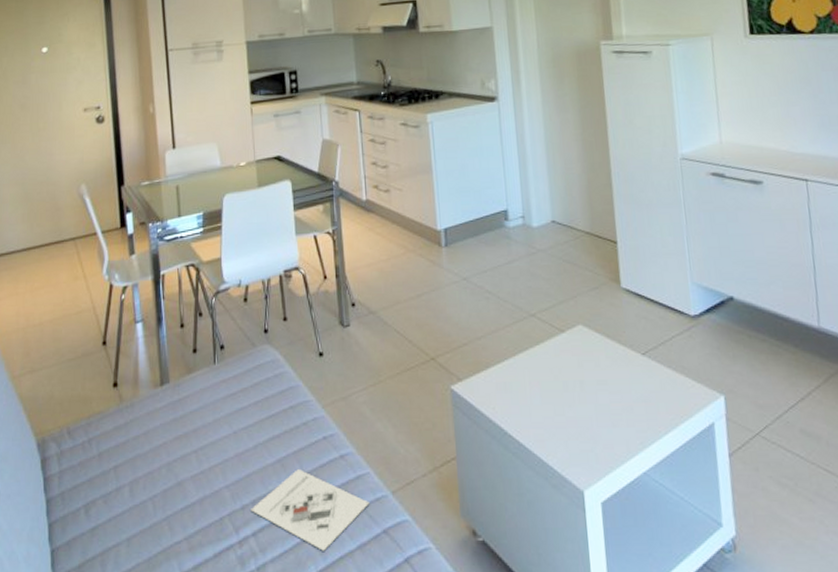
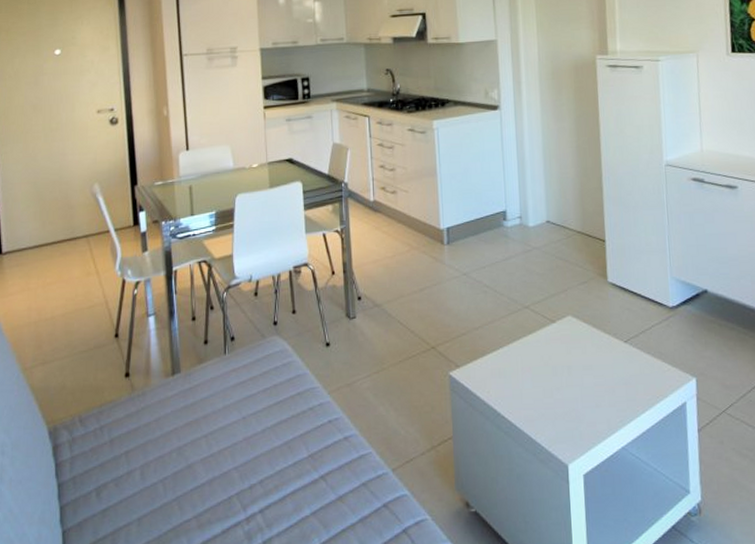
architectural model: present [251,469,370,551] -> none [258,451,371,525]

